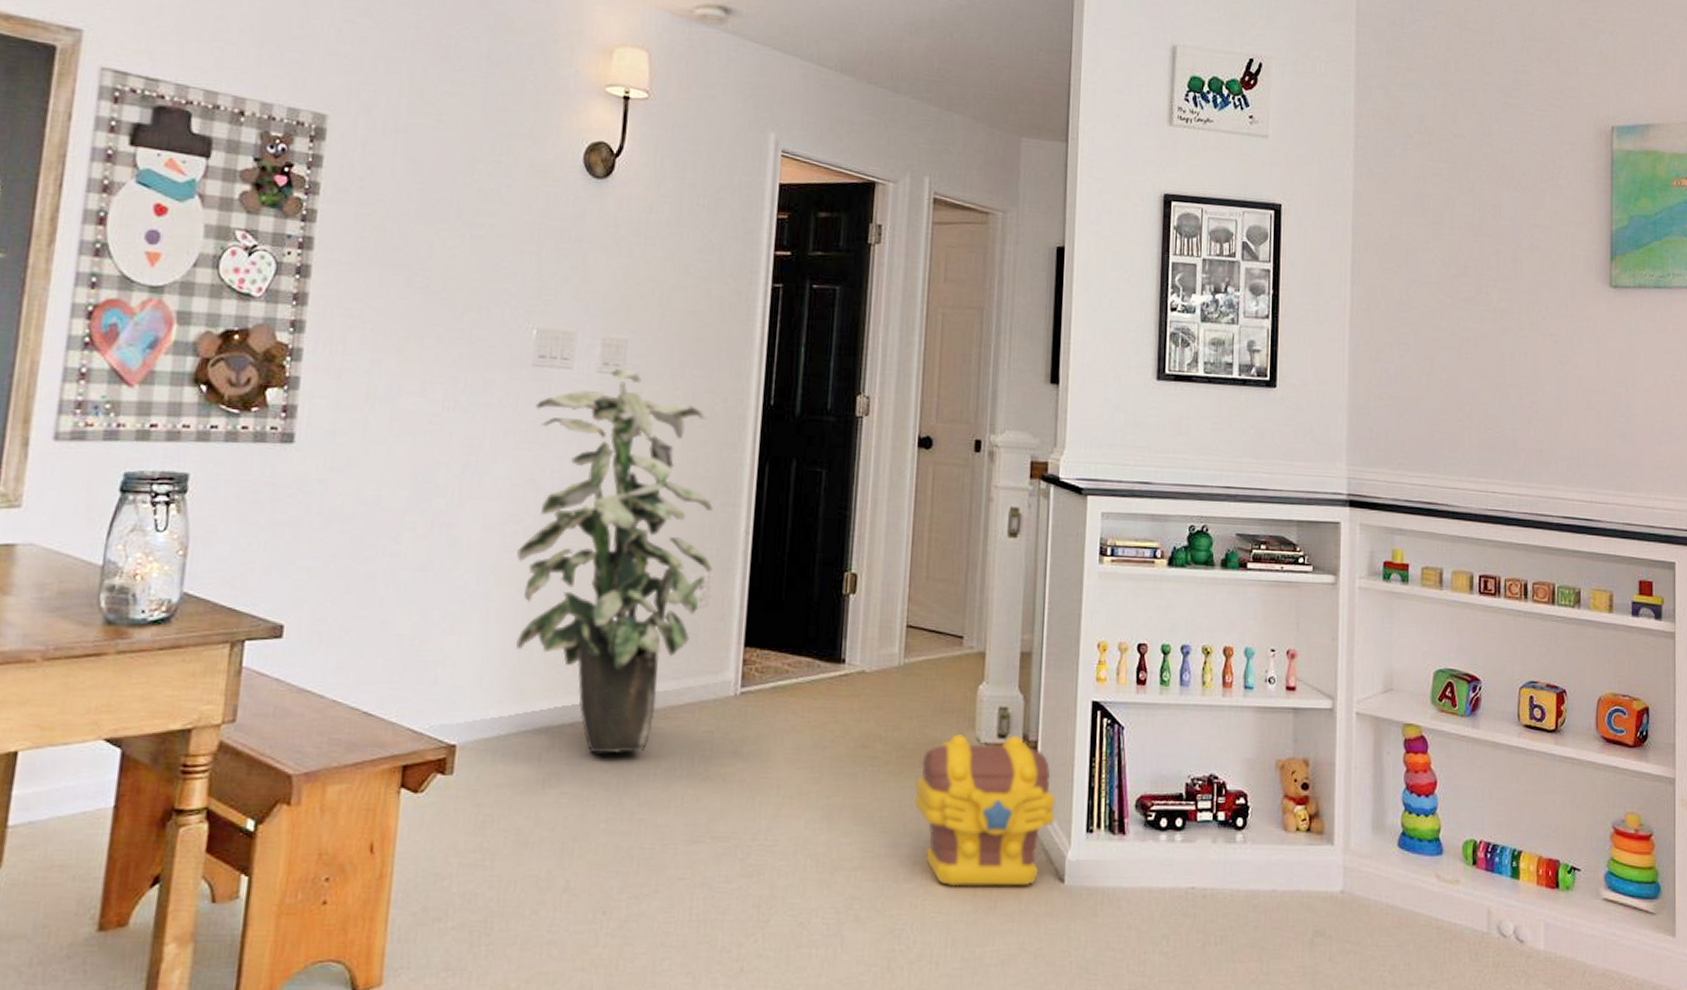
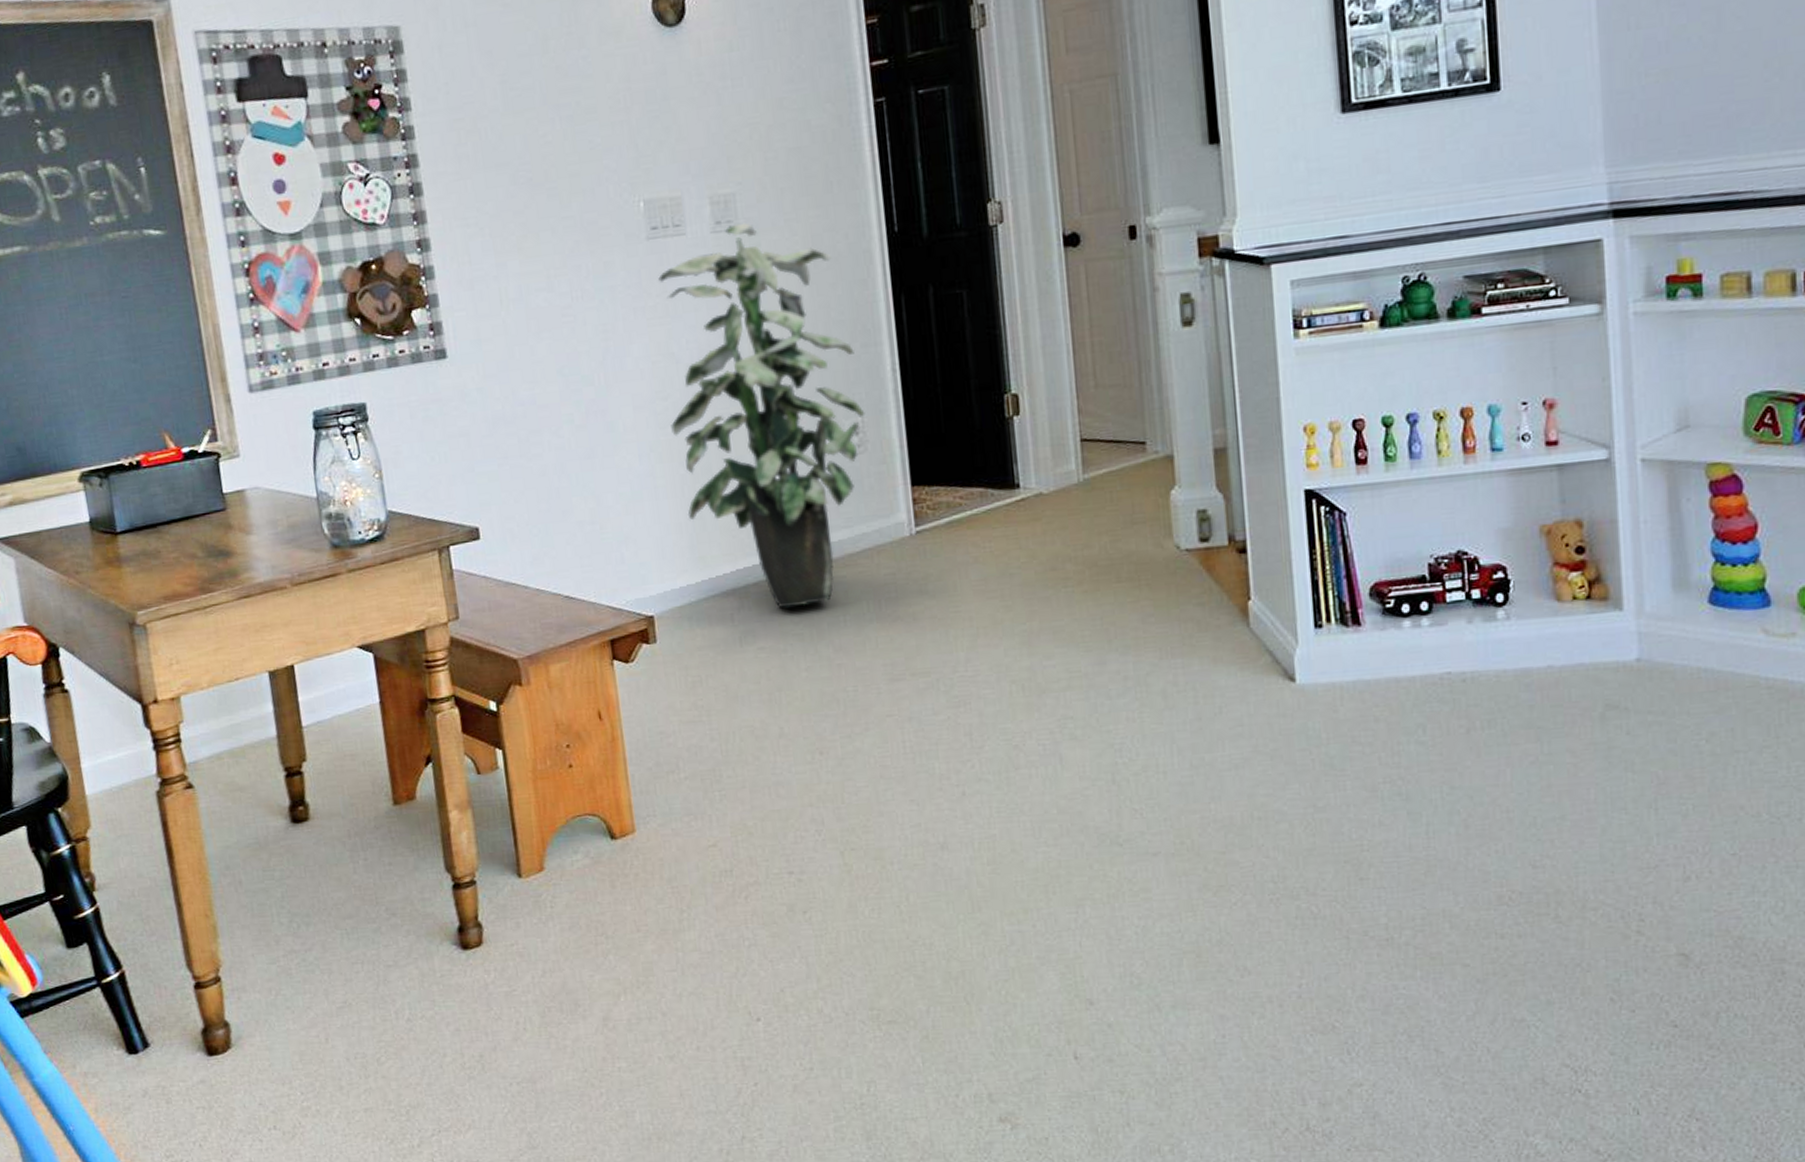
toy chest: present [914,734,1056,887] -> none [1114,536,1276,697]

